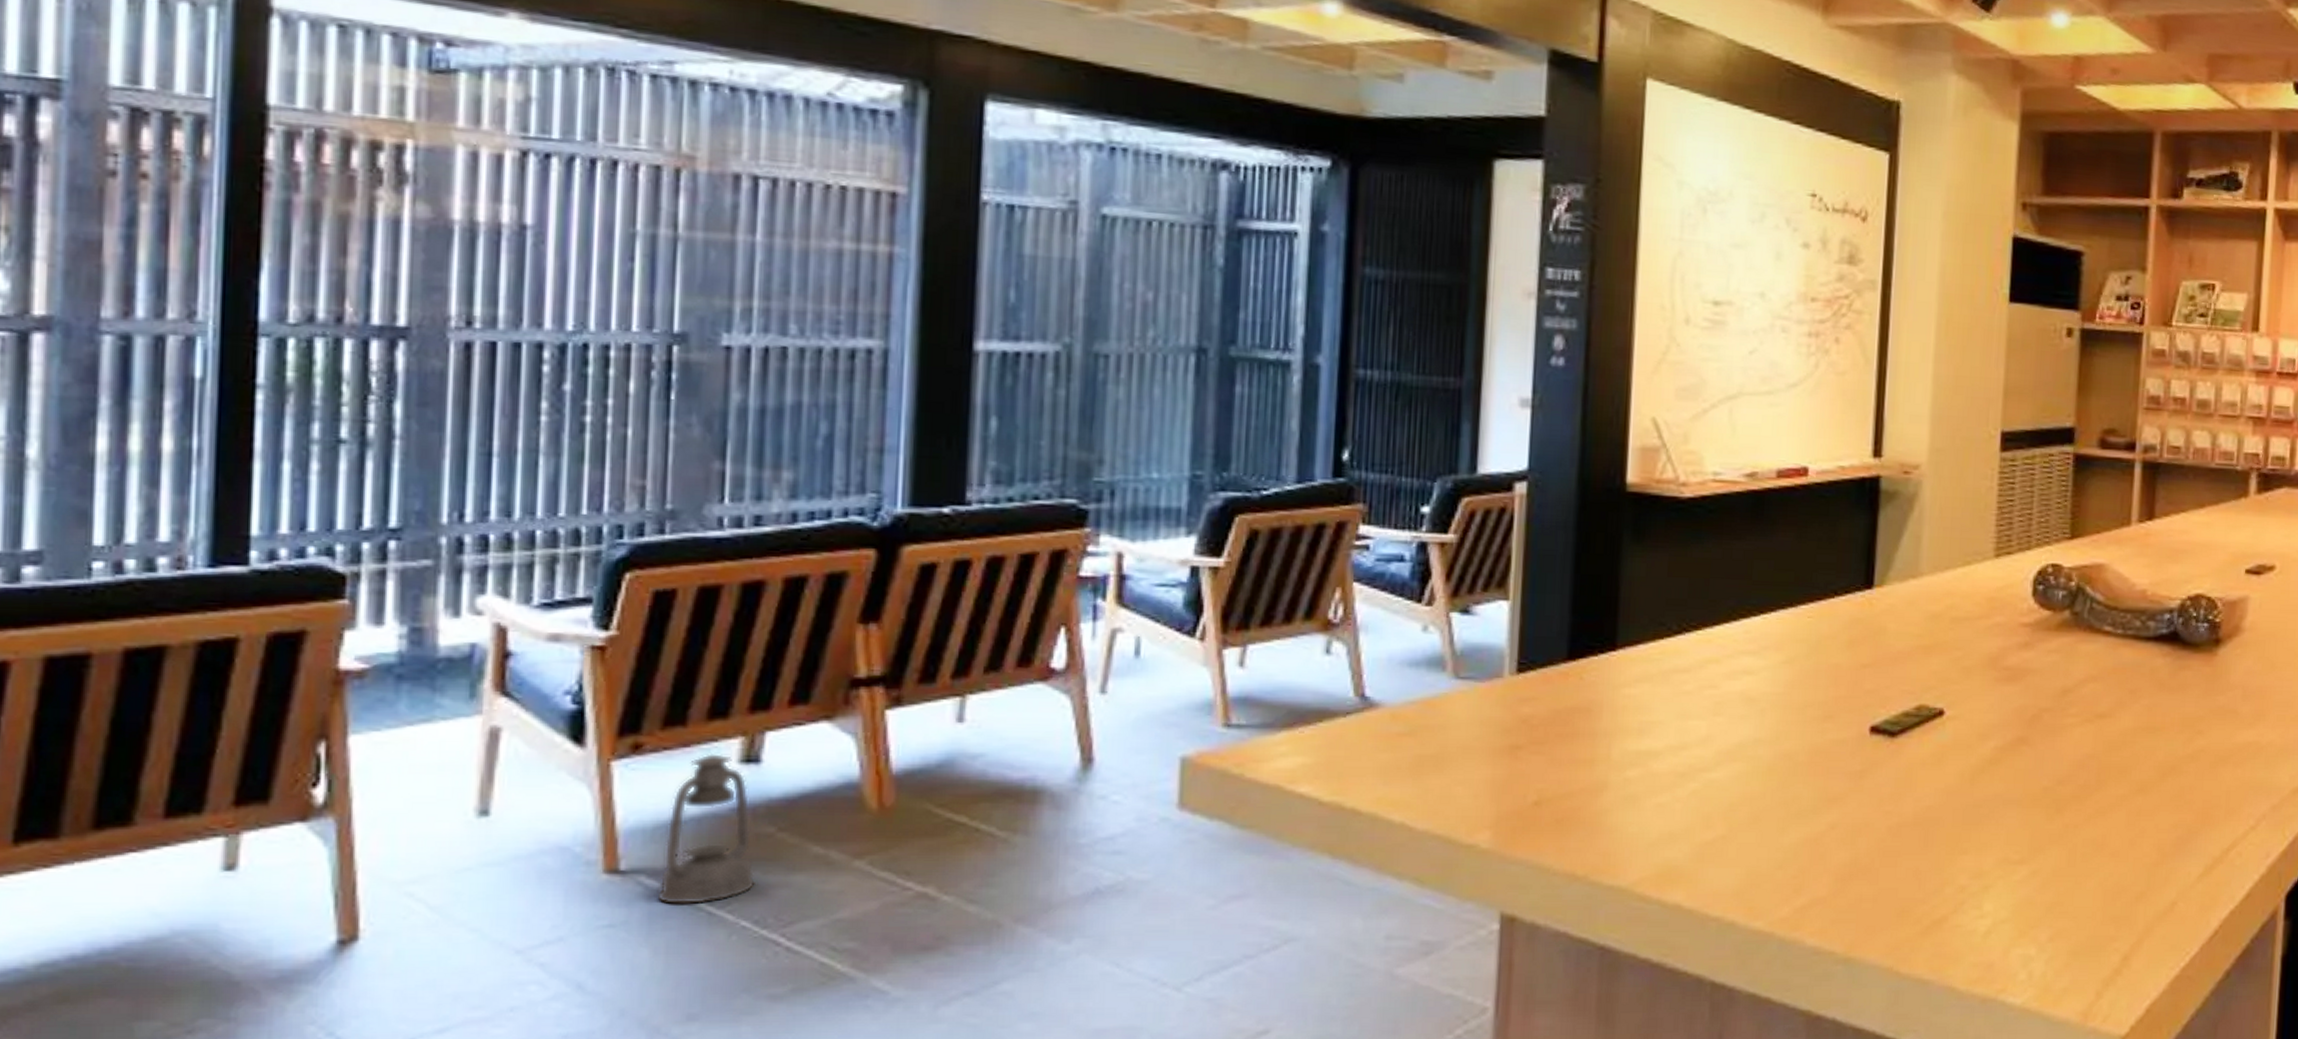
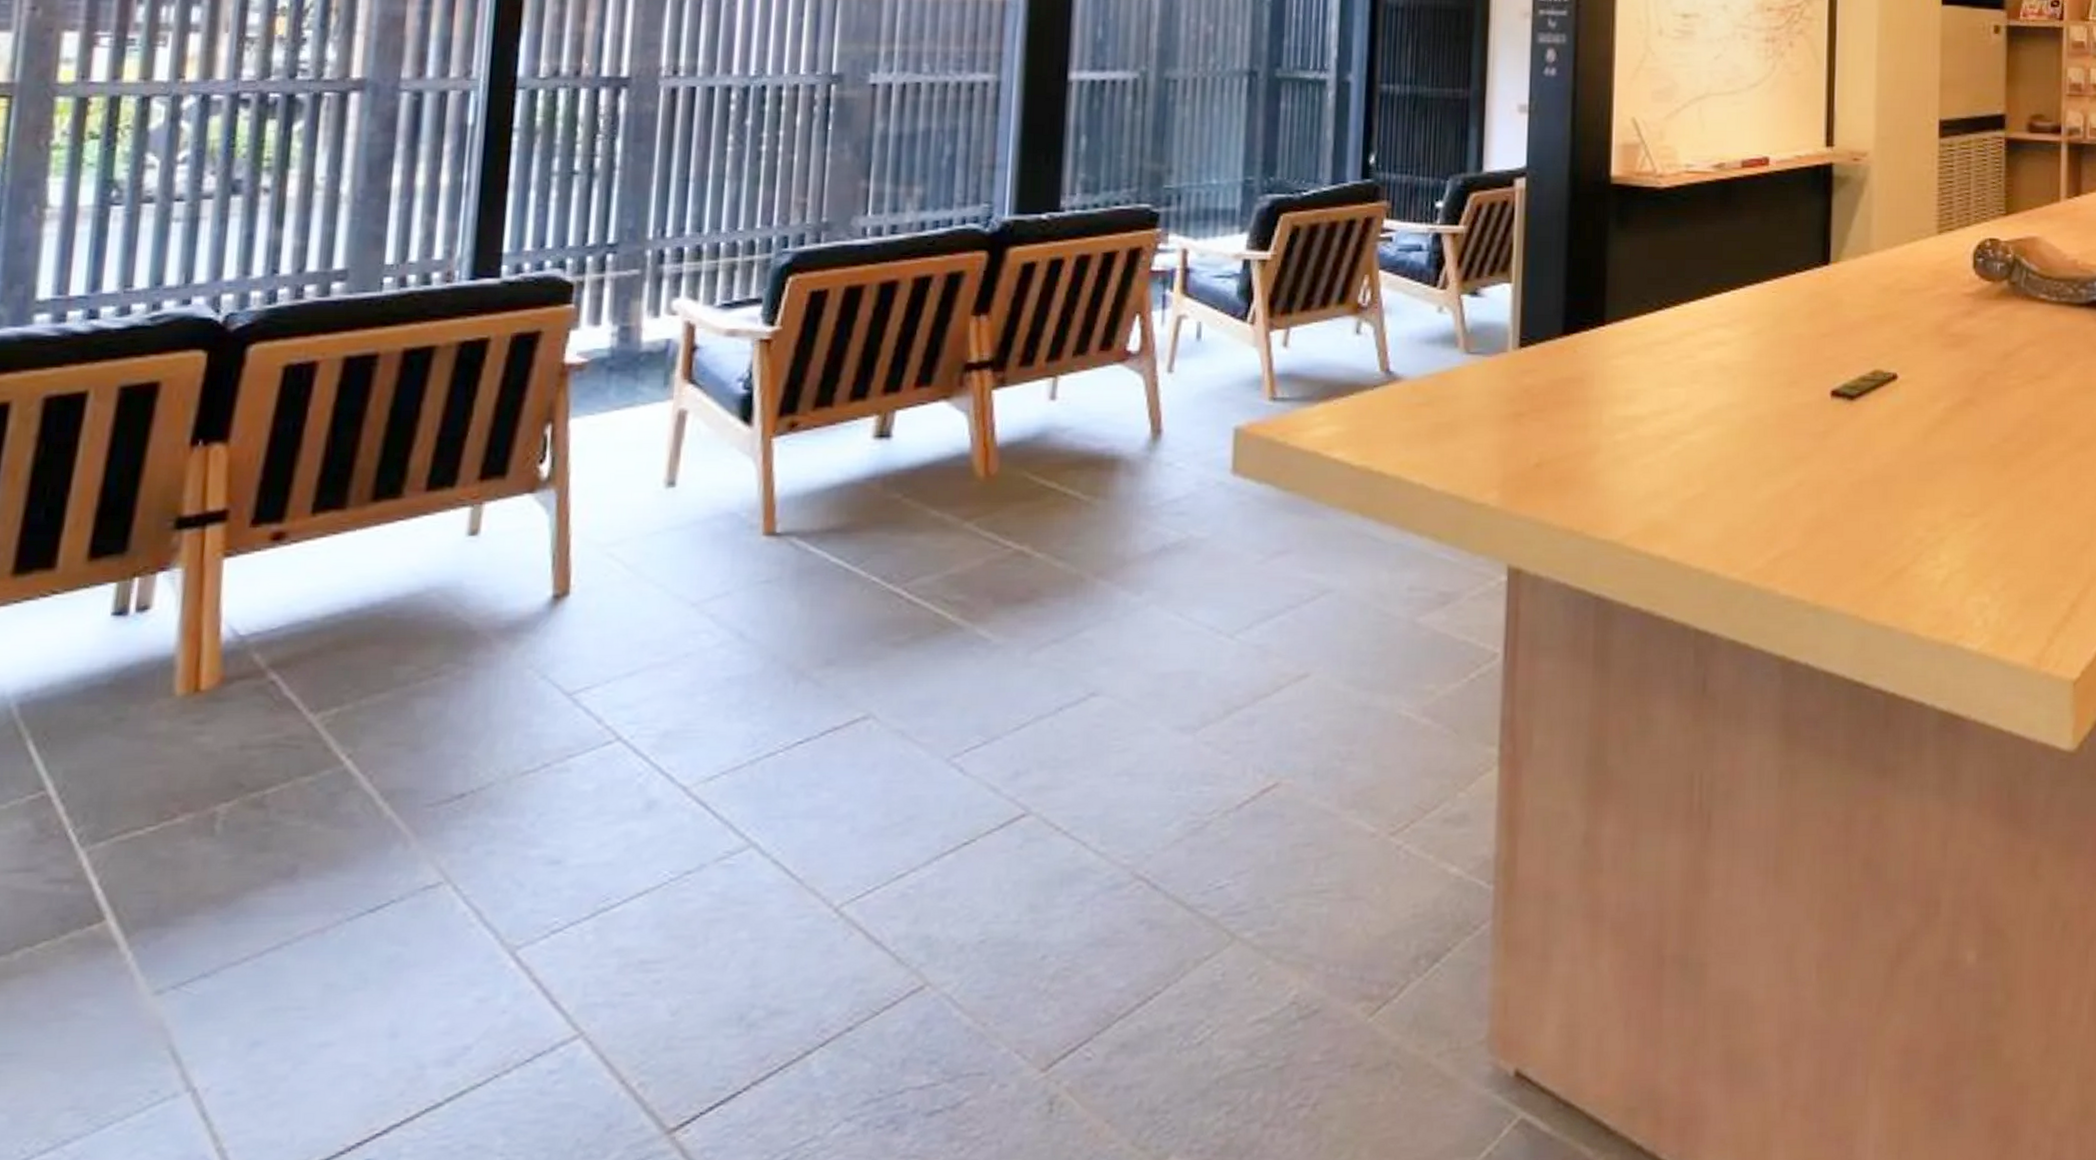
lantern: present [657,752,755,905] -> none [805,429,884,563]

